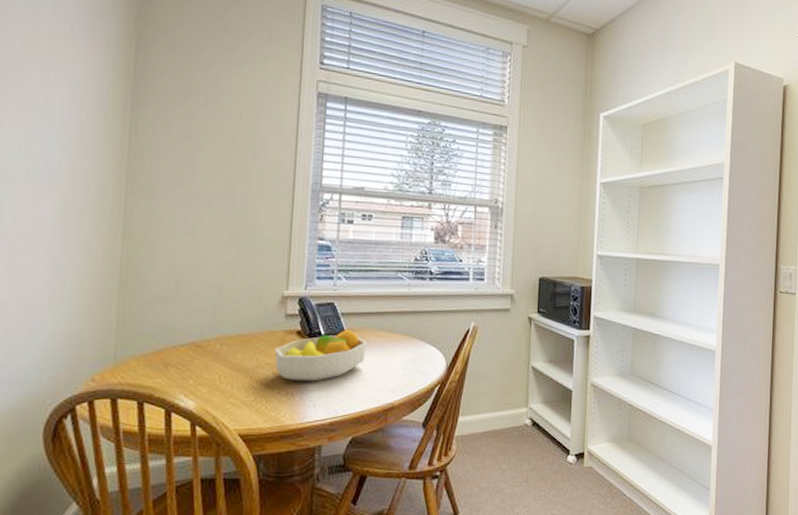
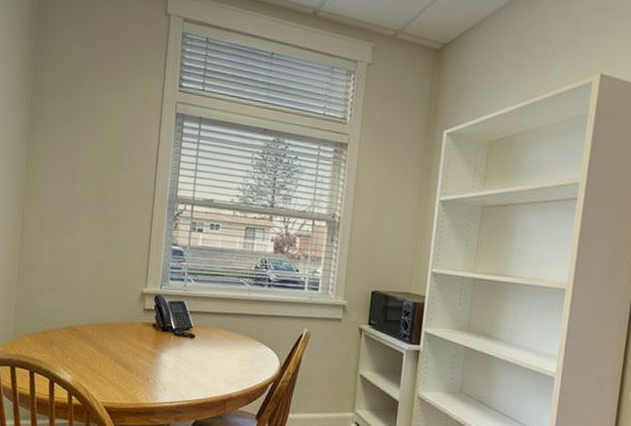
fruit bowl: present [274,328,368,382] -> none [134,325,211,369]

